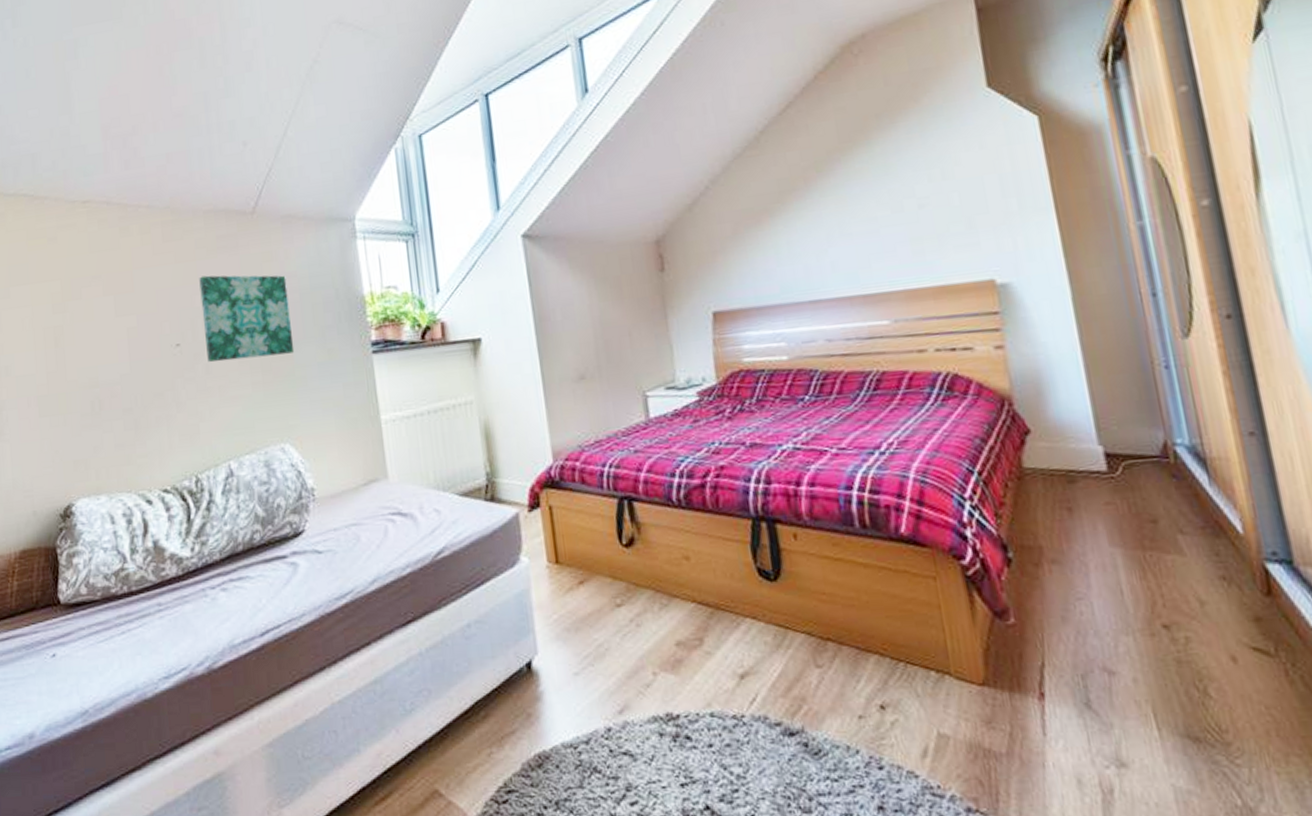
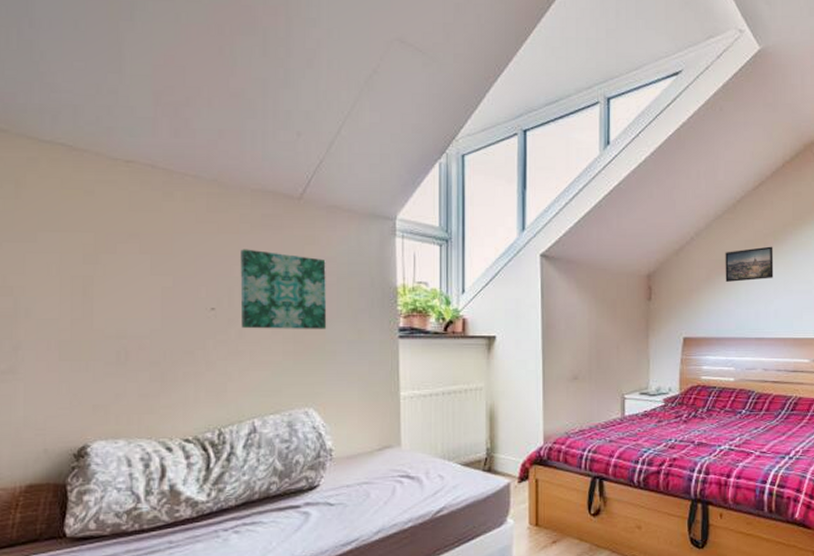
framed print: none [753,181,823,235] -> present [725,246,774,282]

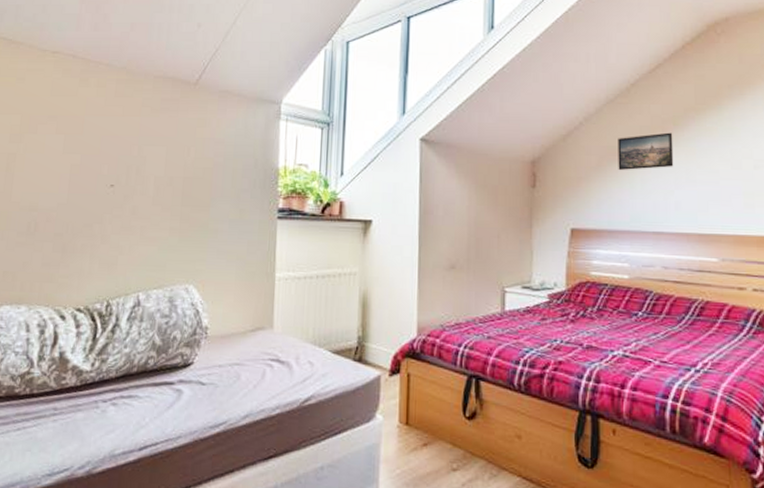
wall art: present [240,249,327,329] -> none [135,130,215,208]

